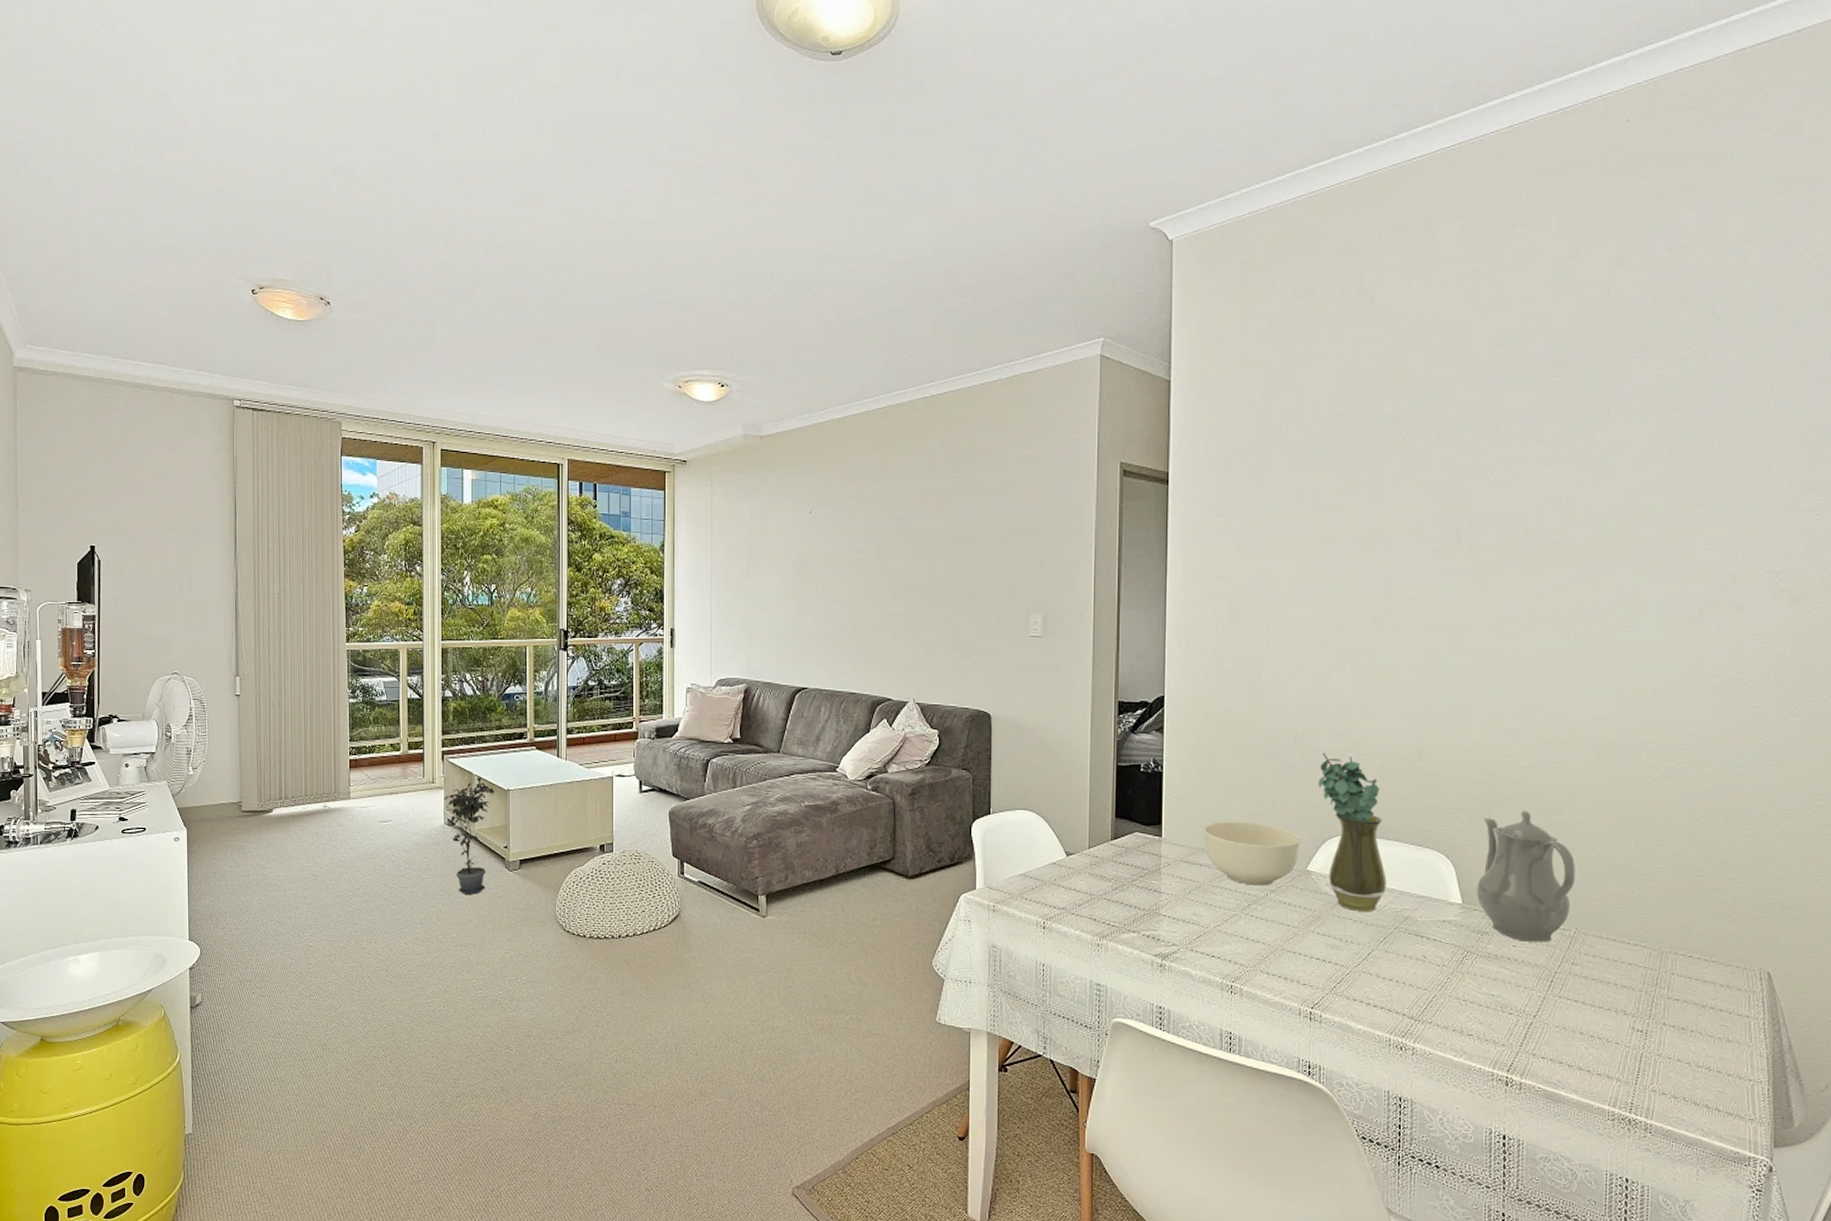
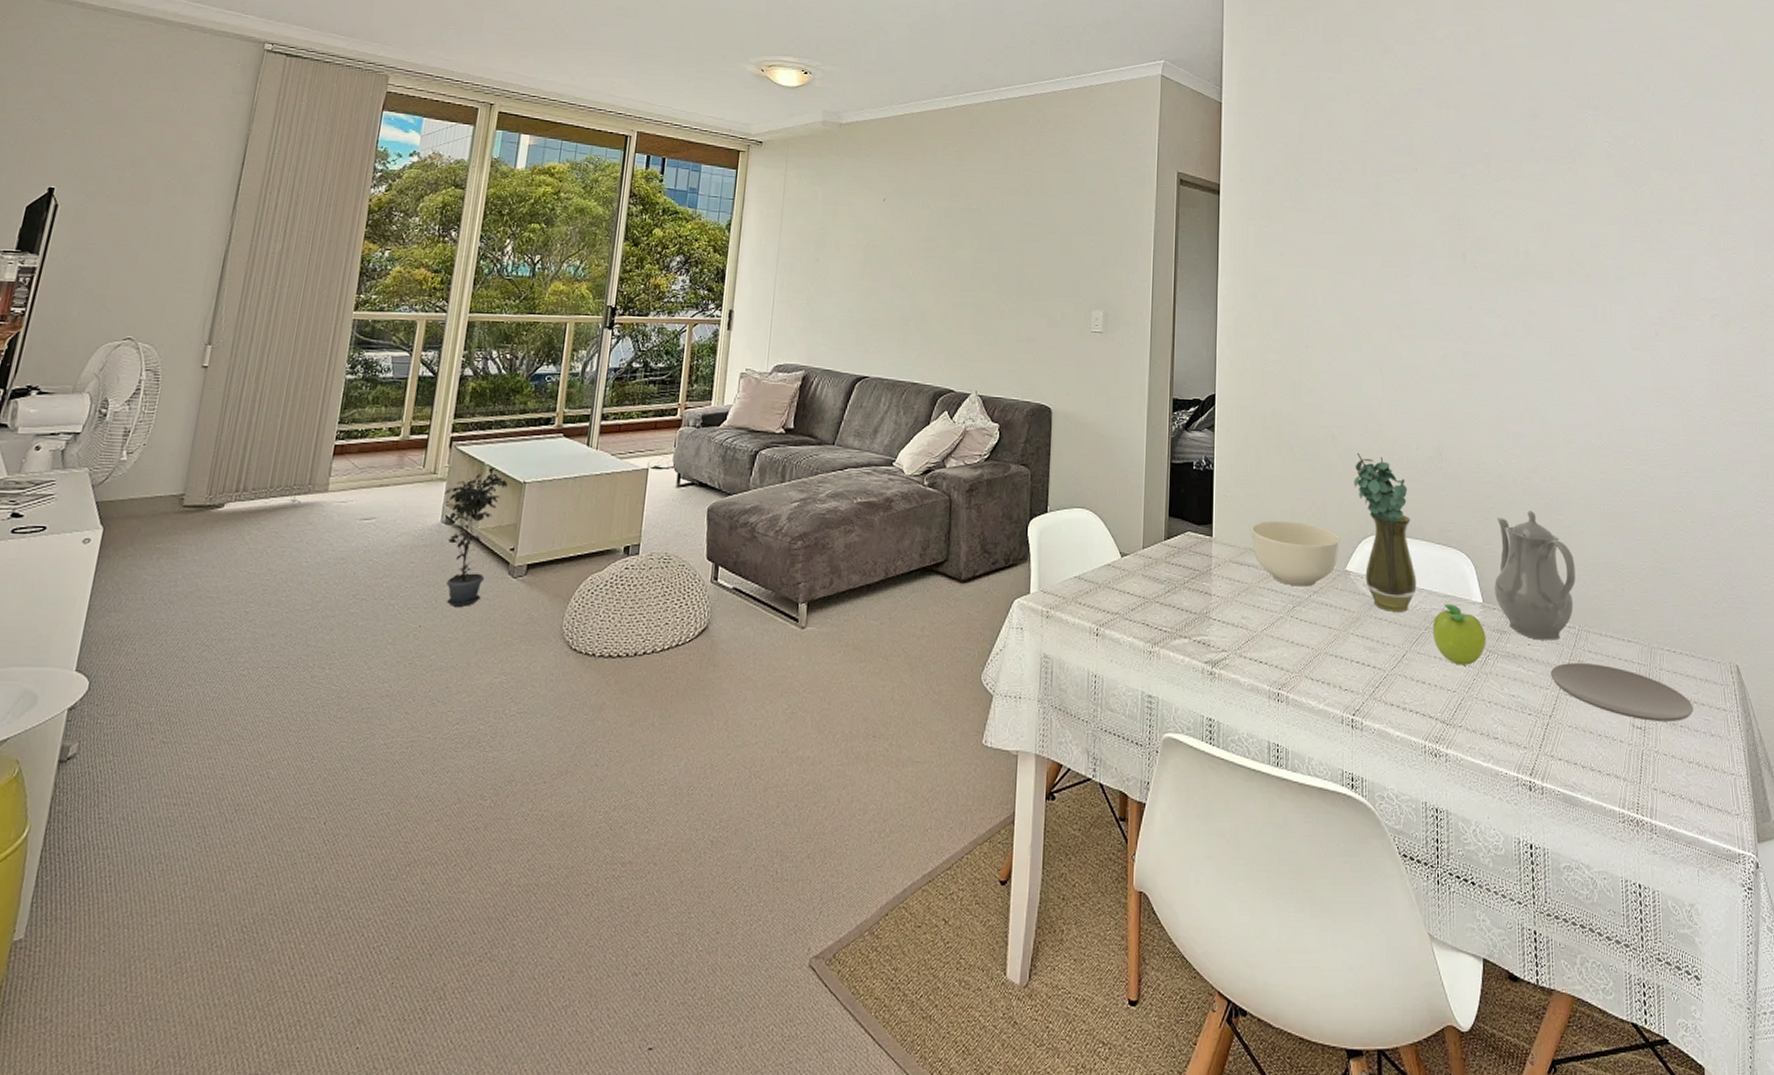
fruit: none [1403,905,1464,965] -> present [1432,604,1486,665]
plate: none [1537,965,1709,1026] -> present [1550,663,1694,721]

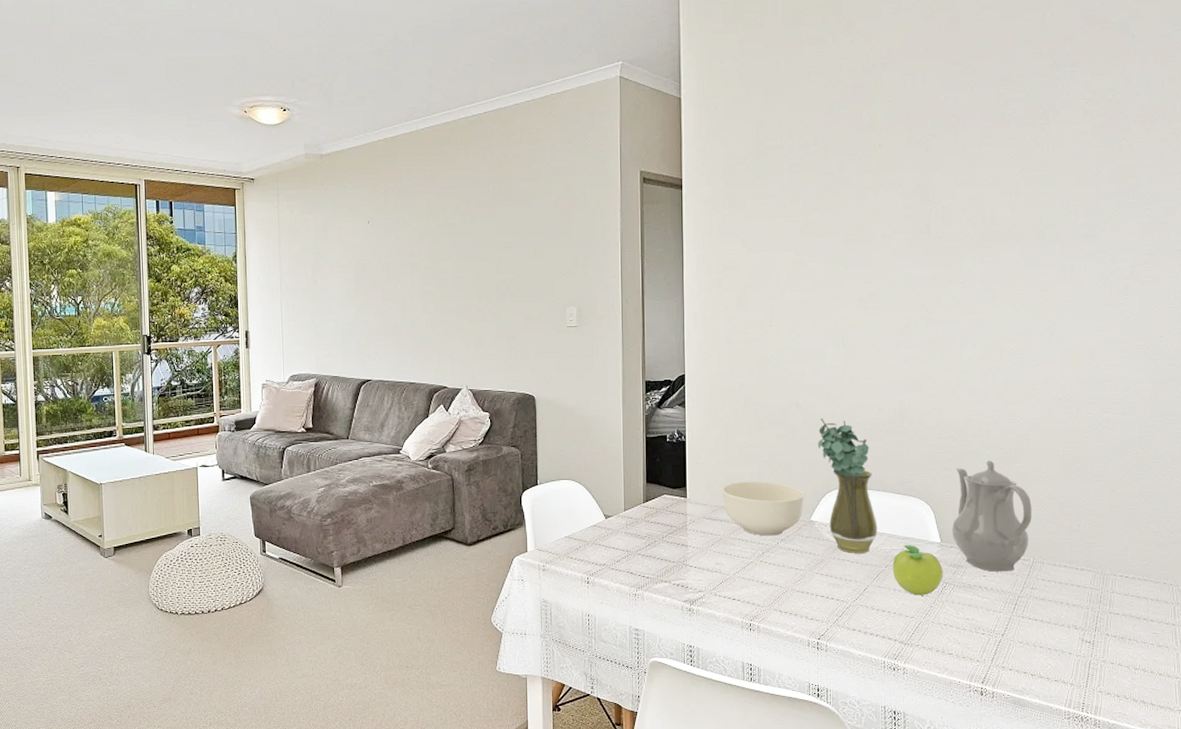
potted plant: present [444,467,508,606] -> none [40,473,88,581]
plate: present [1550,663,1694,721] -> none [1004,590,1143,636]

